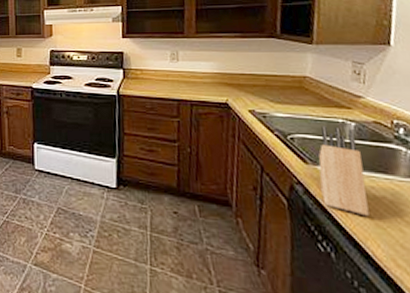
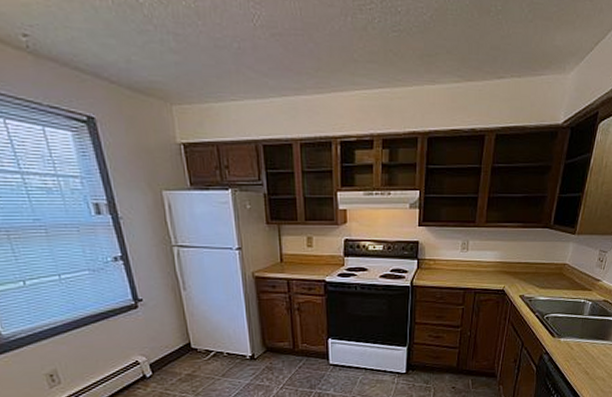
knife block: present [318,126,369,217] -> none [560,306,590,373]

